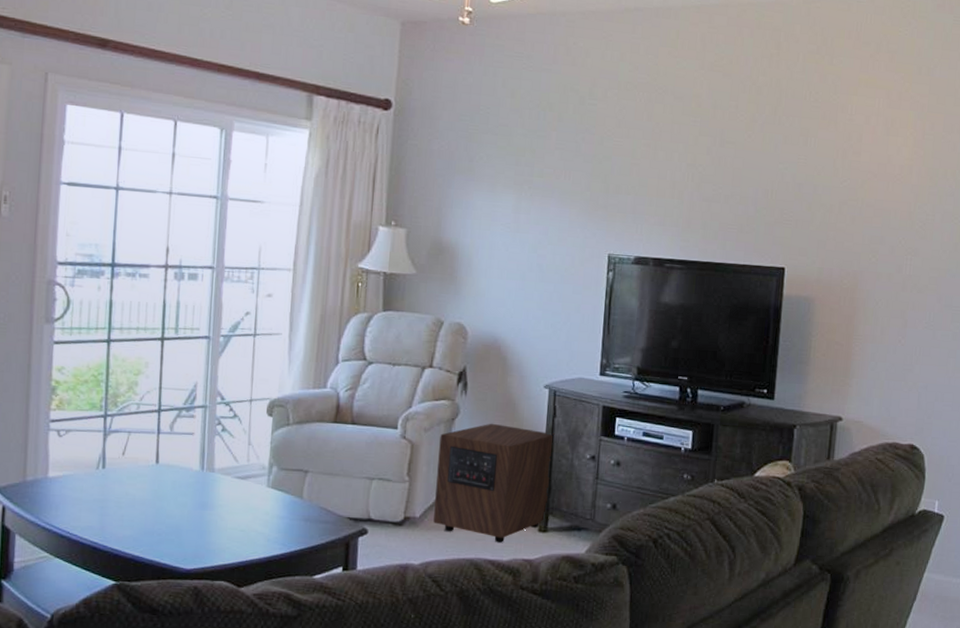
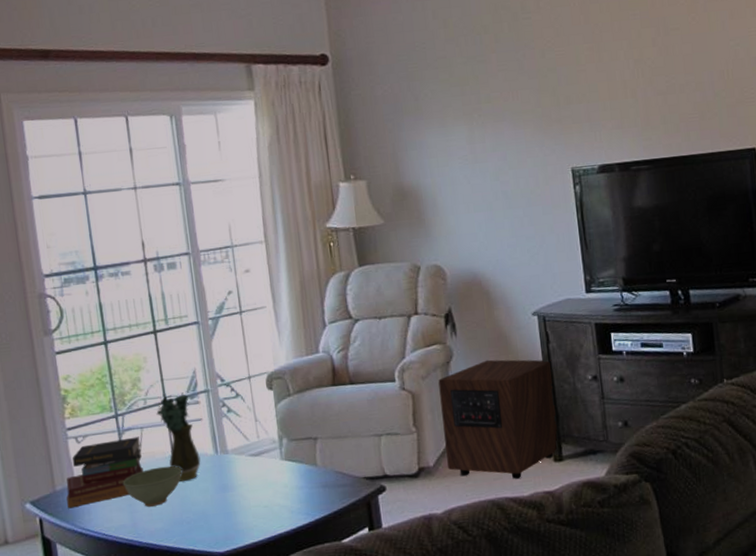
books: none [35,439,126,501] -> present [66,436,143,509]
bowl: none [98,474,163,513] -> present [122,466,182,507]
vase: none [147,401,185,492] -> present [156,392,201,481]

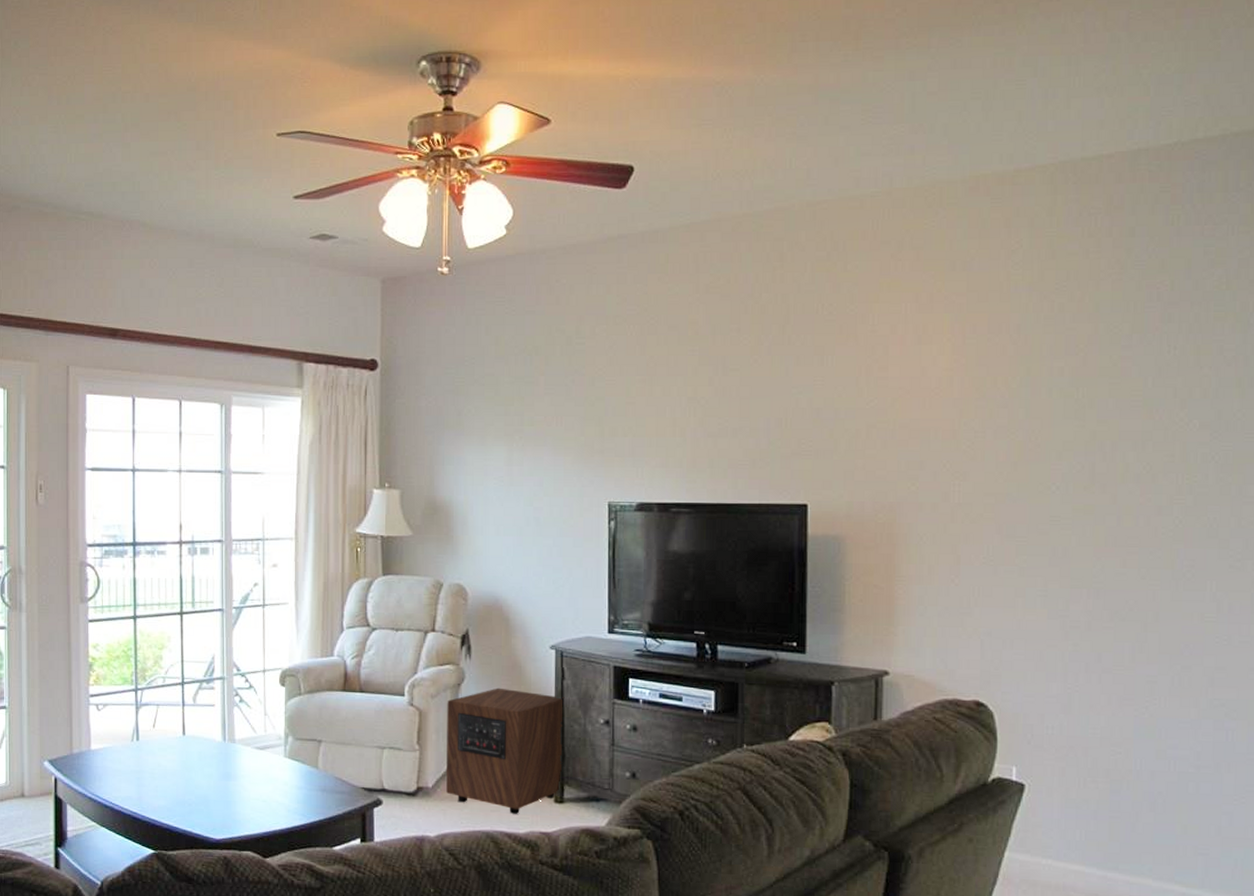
books: present [66,436,143,509] -> none [82,712,156,773]
bowl: present [122,466,182,507] -> none [134,745,190,783]
vase: present [156,392,201,481] -> none [173,674,209,763]

